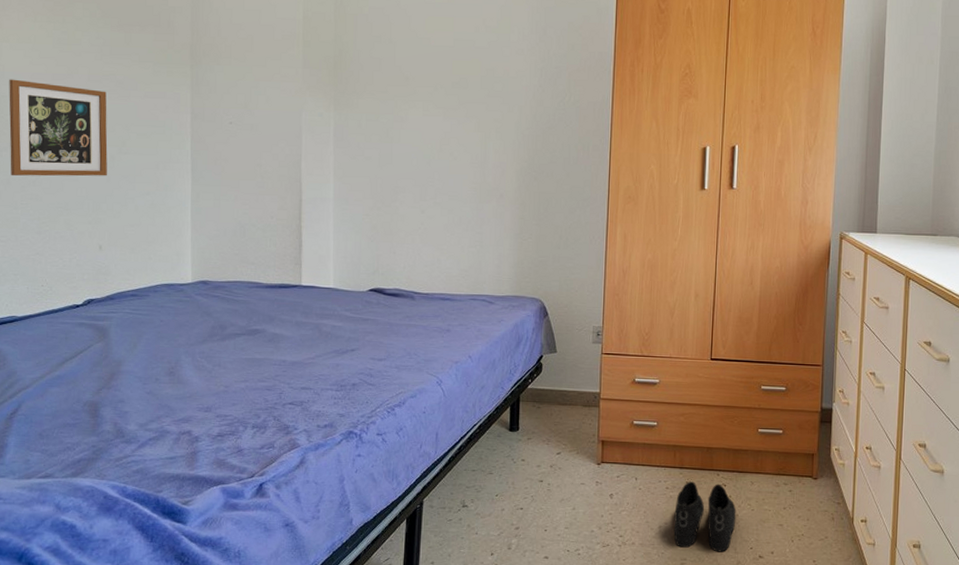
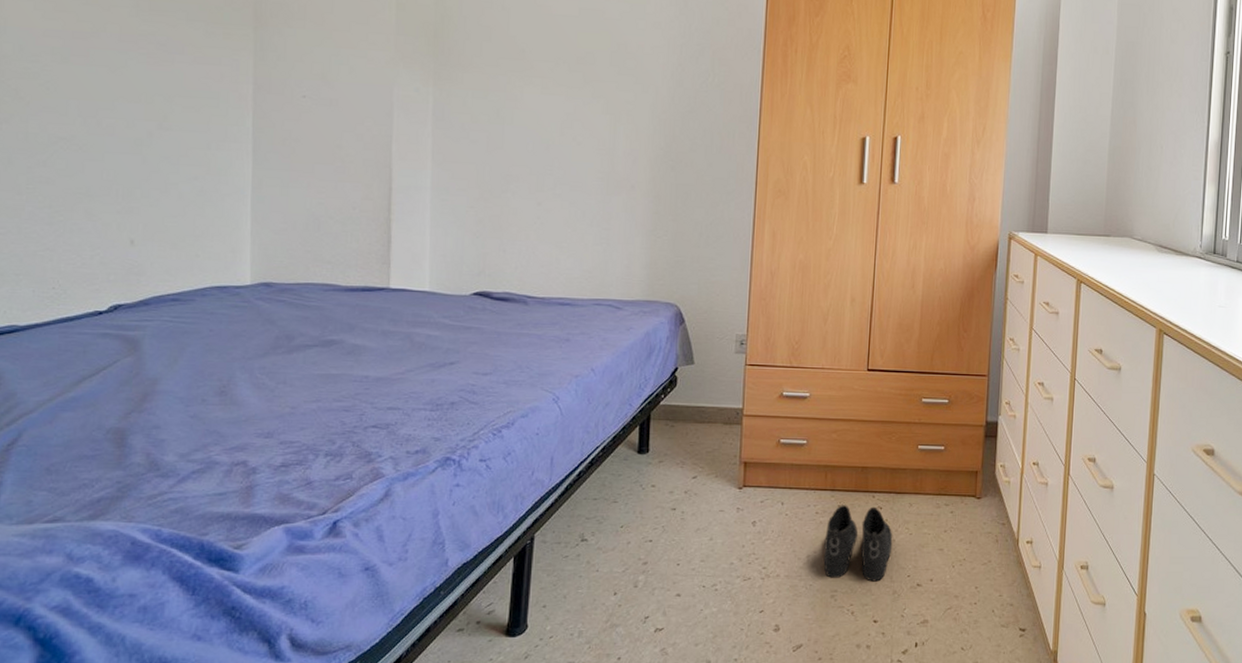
picture frame: present [9,79,108,177] -> none [12,35,144,157]

